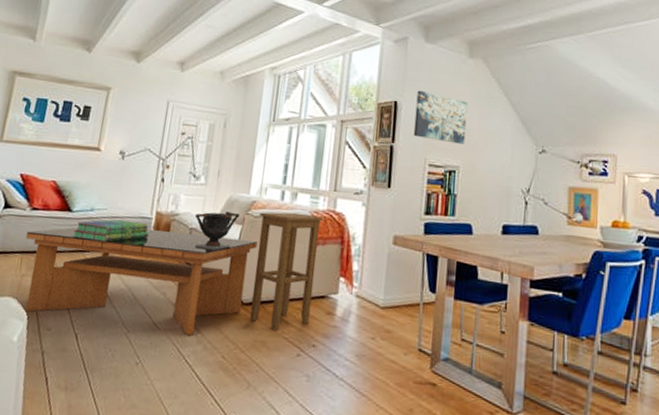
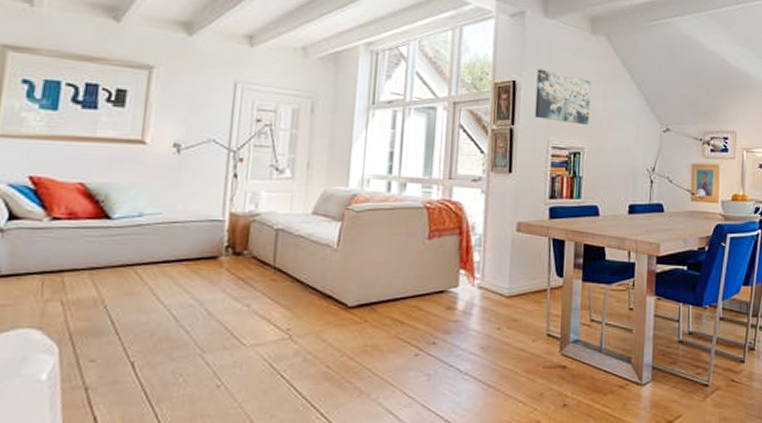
coffee table: present [25,226,258,336] -> none [45,234,362,349]
stack of books: present [72,219,150,242] -> none [115,225,223,252]
decorative urn: present [194,211,240,250] -> none [280,207,338,252]
stool: present [250,212,324,331] -> none [358,204,438,333]

